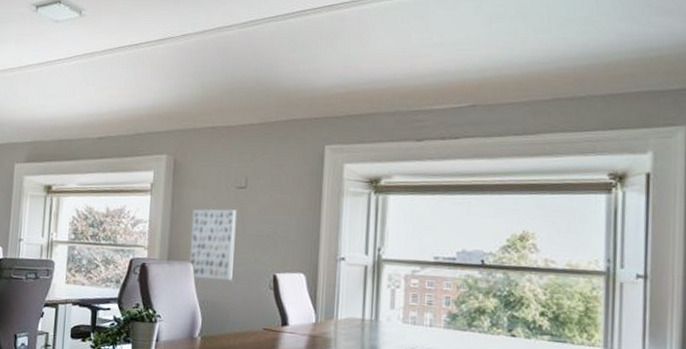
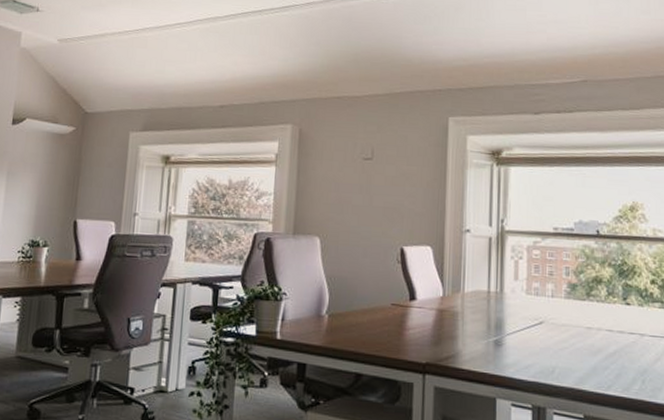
wall art: present [189,208,237,281] -> none [315,180,363,255]

